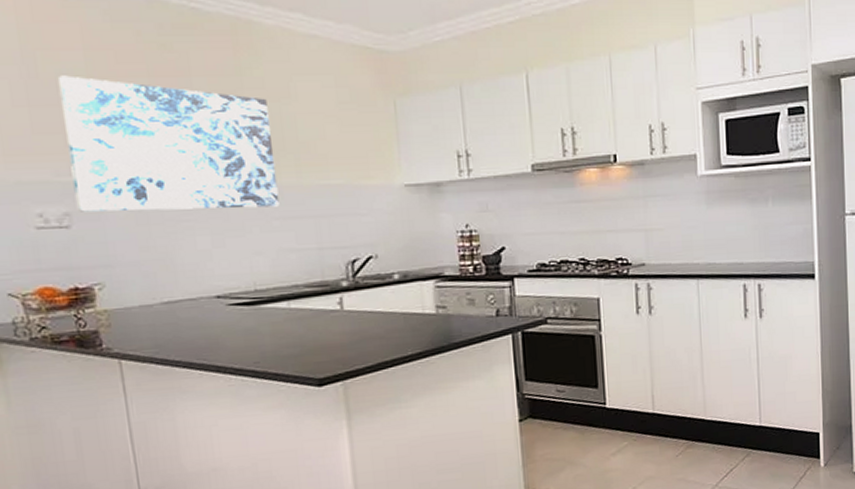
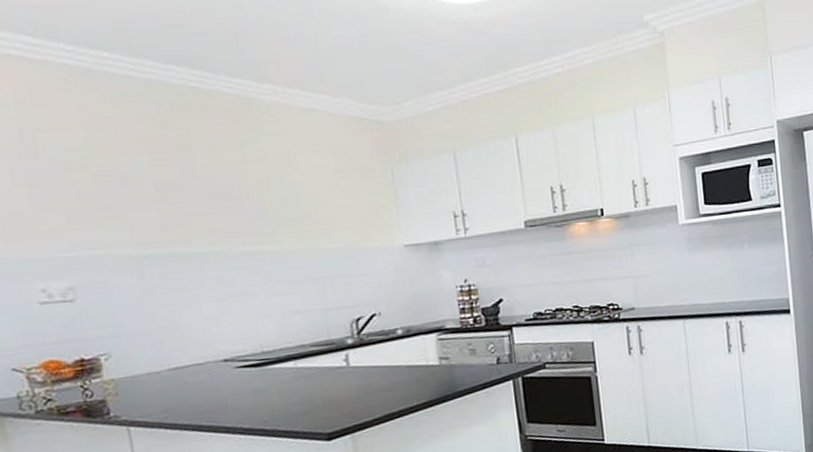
wall art: present [57,75,280,212] -> none [58,155,283,286]

